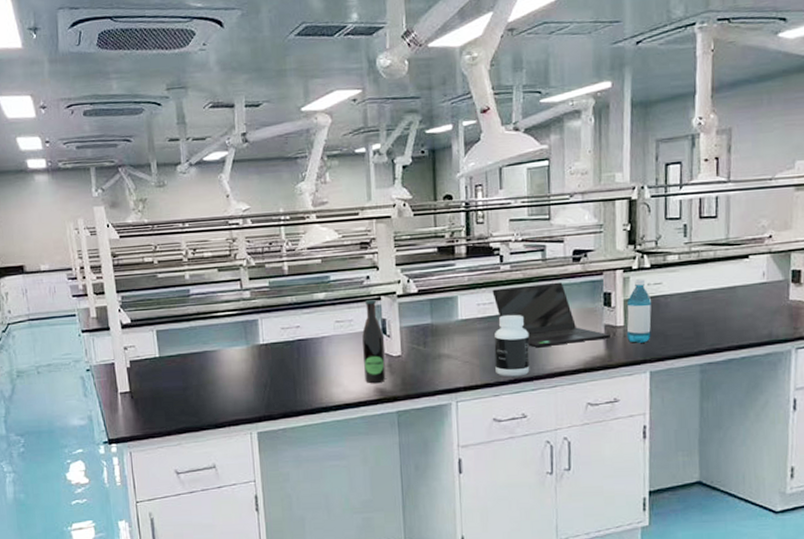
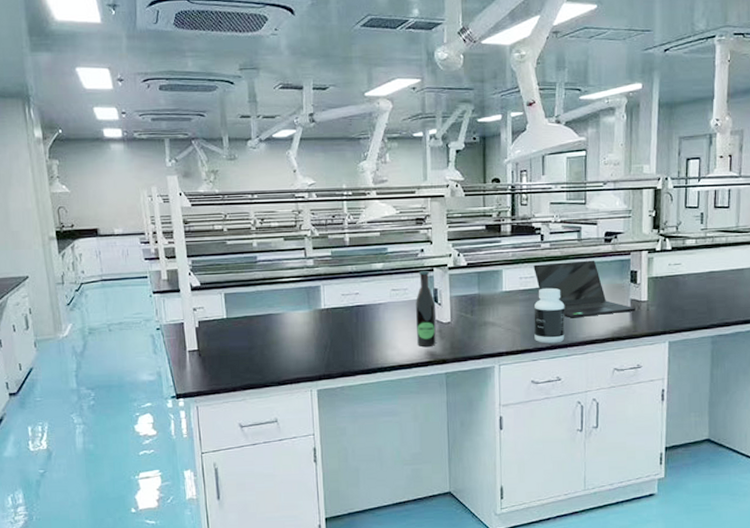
water bottle: present [626,279,652,343] -> none [649,259,672,316]

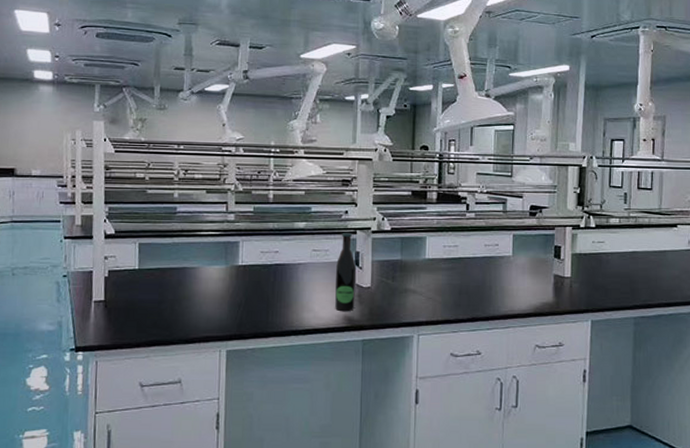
laptop: present [533,260,636,318] -> none [458,232,559,291]
medicine bottle: present [533,287,565,344] -> none [456,258,488,316]

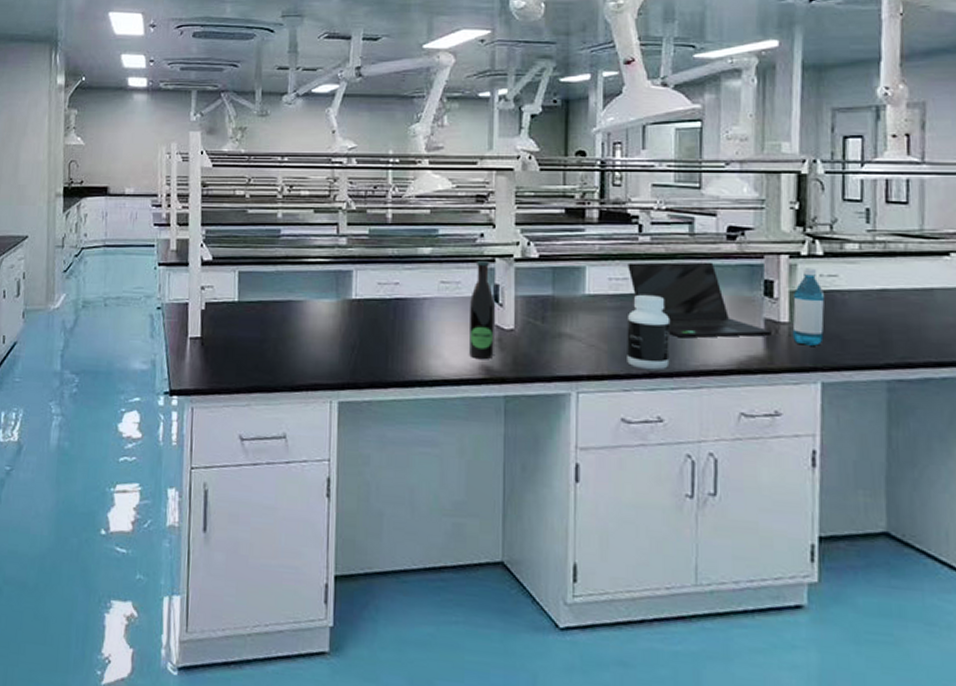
medicine bottle: none [456,258,488,316] -> present [627,294,671,371]
laptop: none [458,232,559,291] -> present [628,261,772,338]
water bottle: none [573,236,596,294] -> present [792,268,826,346]

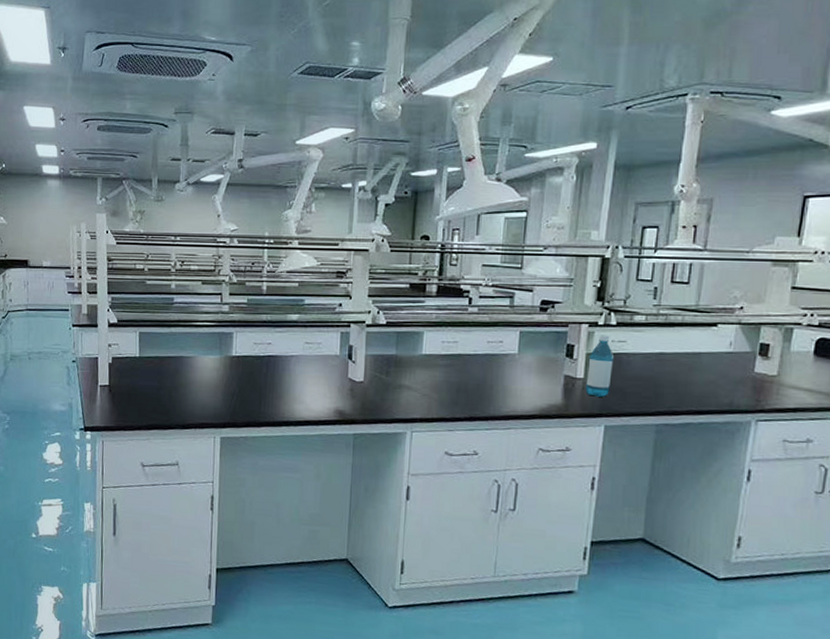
bottle: present [468,260,495,359] -> none [326,325,349,405]
medicine bottle: present [627,294,671,371] -> none [452,354,490,415]
laptop: present [628,261,772,338] -> none [458,328,569,390]

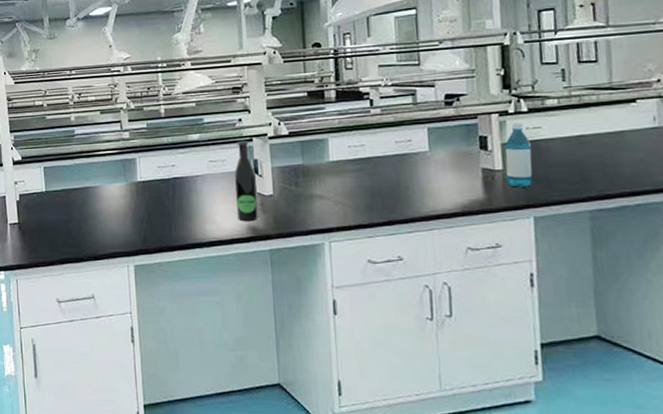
bottle: none [326,325,349,405] -> present [235,140,258,221]

